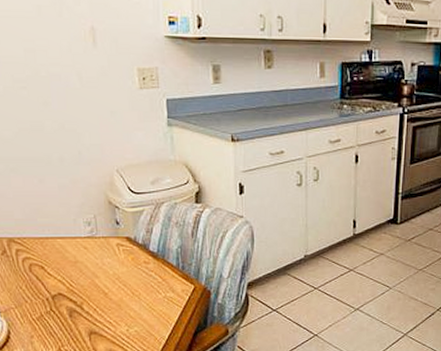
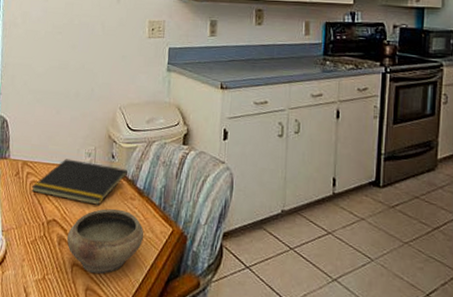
notepad: none [25,230,137,274] -> present [31,158,127,205]
ceramic bowl: none [79,274,165,339] -> present [67,208,144,274]

